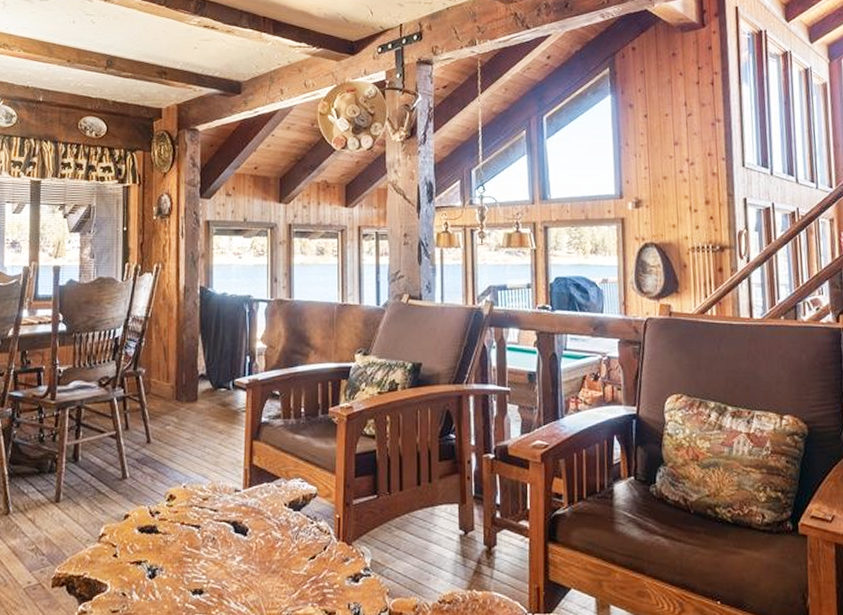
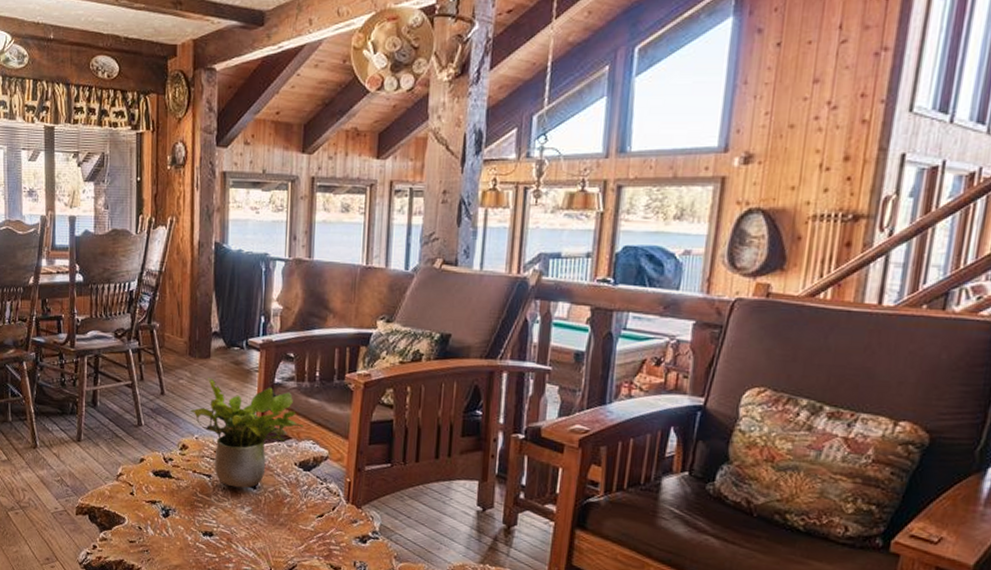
potted plant: none [178,421,292,536] -> present [190,377,304,489]

